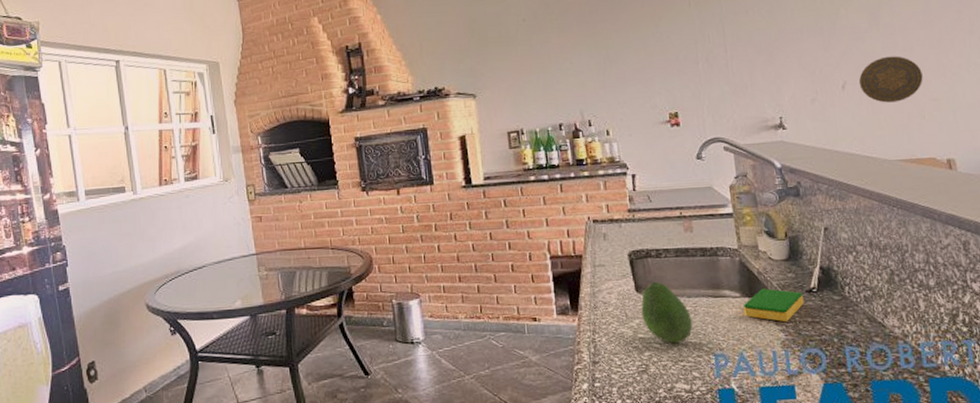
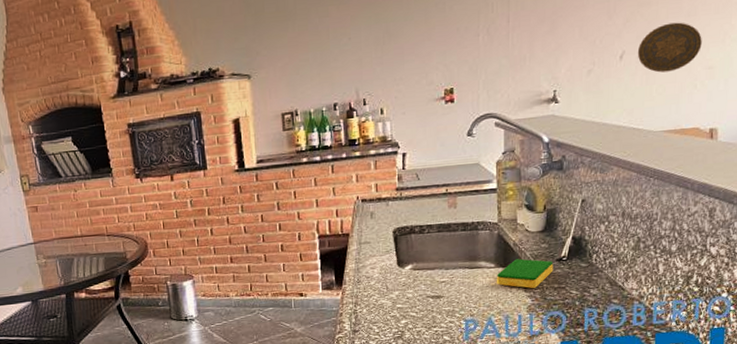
fruit: present [641,281,693,344] -> none [401,256,447,312]

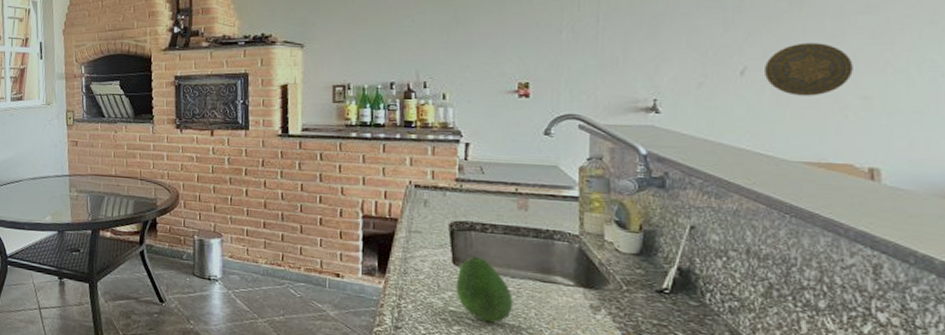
fruit: none [401,256,447,312] -> present [456,256,513,323]
dish sponge: present [496,258,554,289] -> none [575,281,652,319]

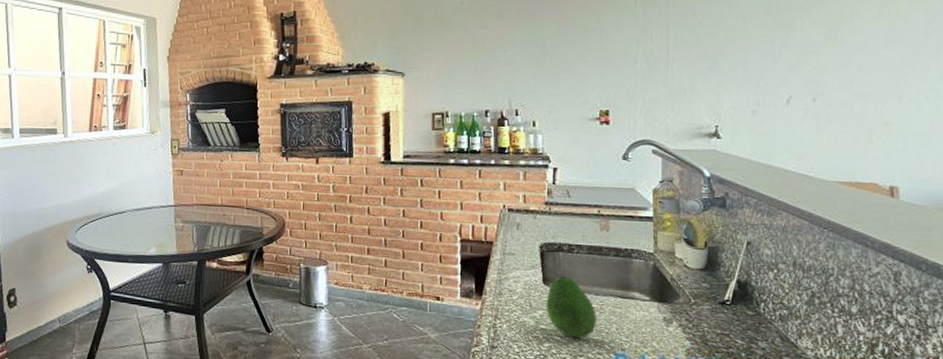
decorative plate: present [763,42,853,96] -> none [805,74,876,122]

